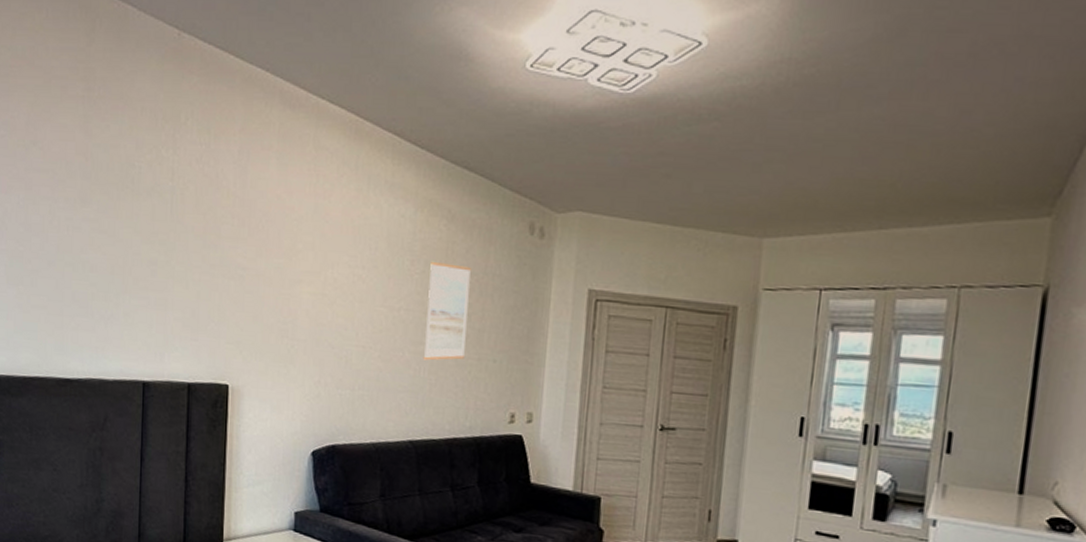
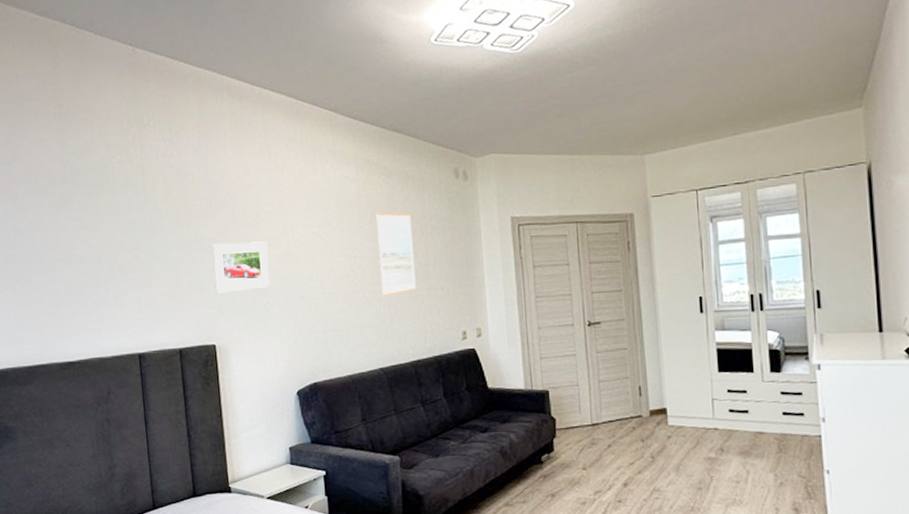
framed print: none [235,270,301,329] -> present [212,241,270,294]

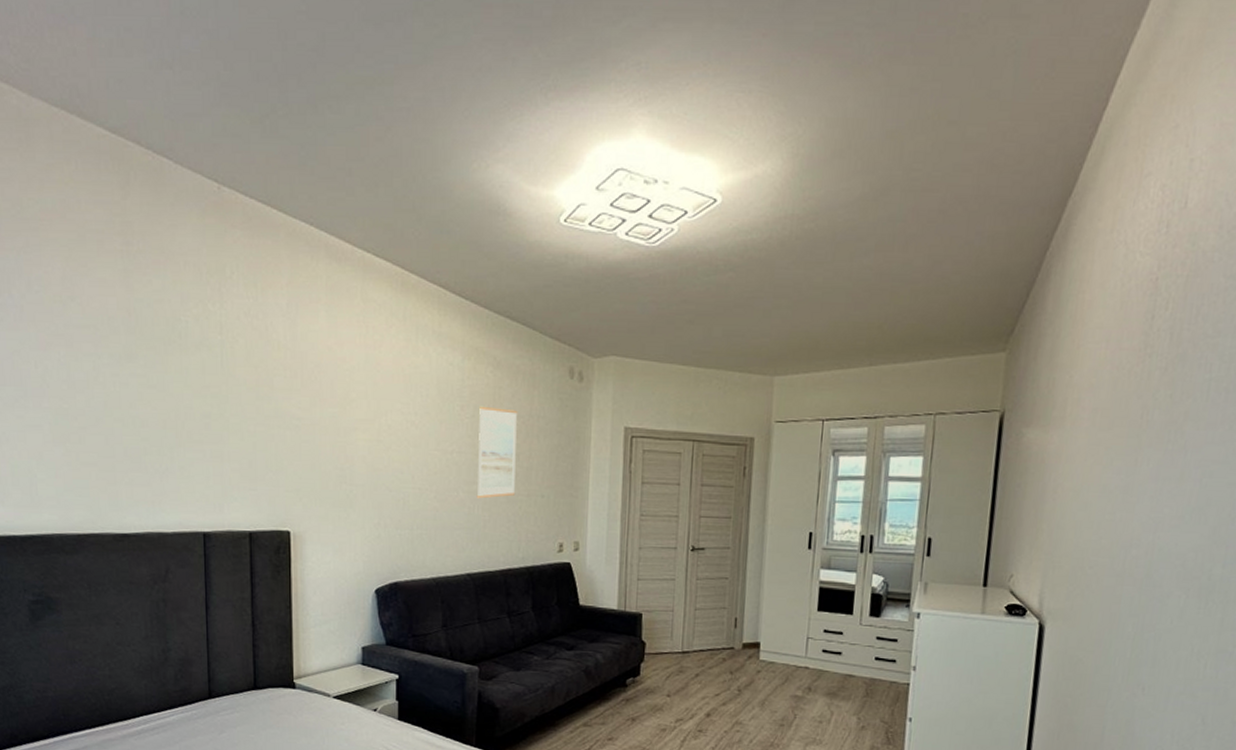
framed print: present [212,241,270,294] -> none [293,420,356,476]

